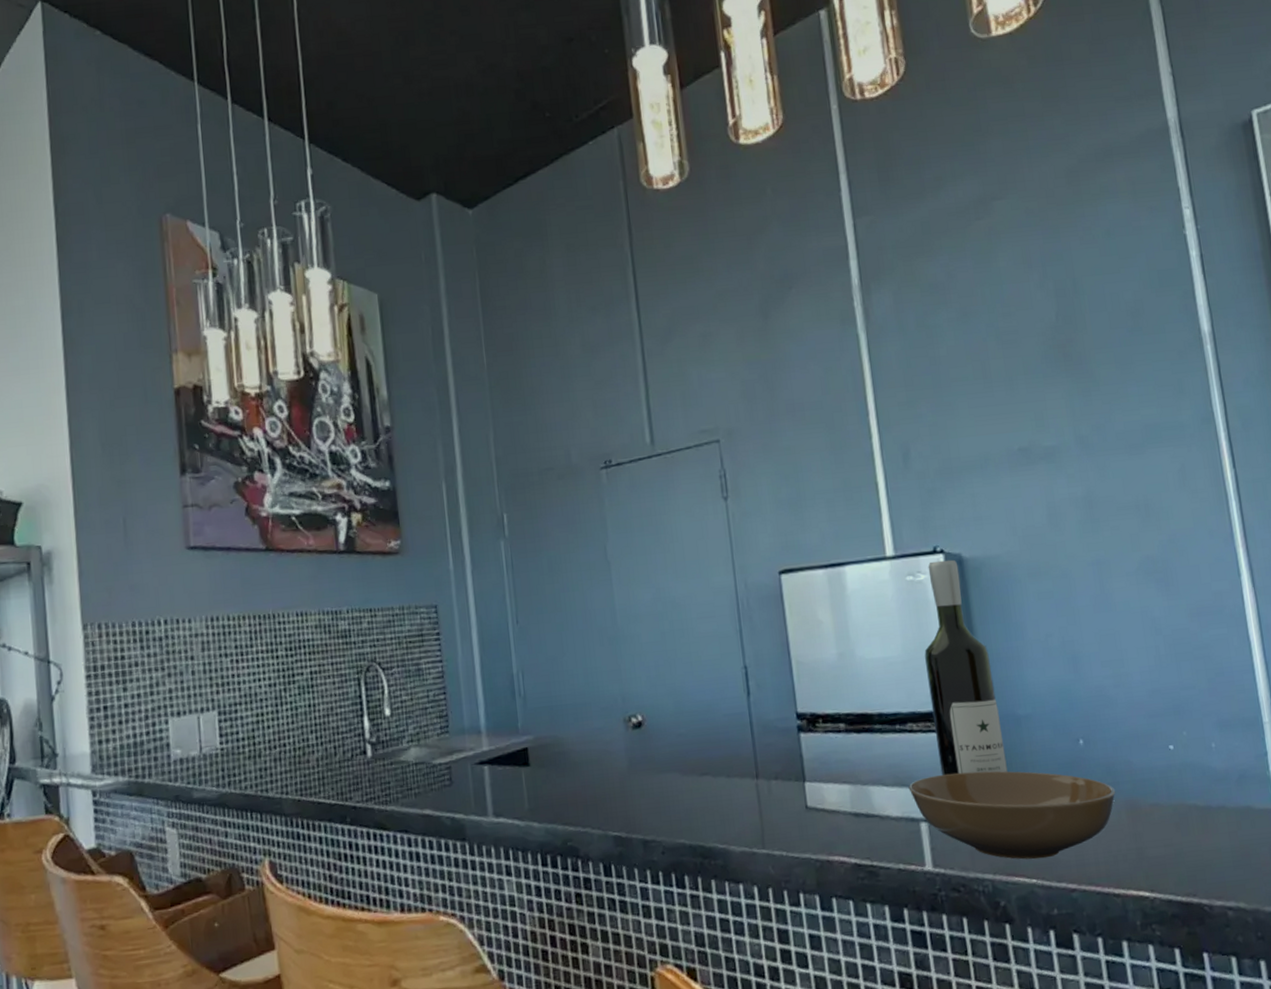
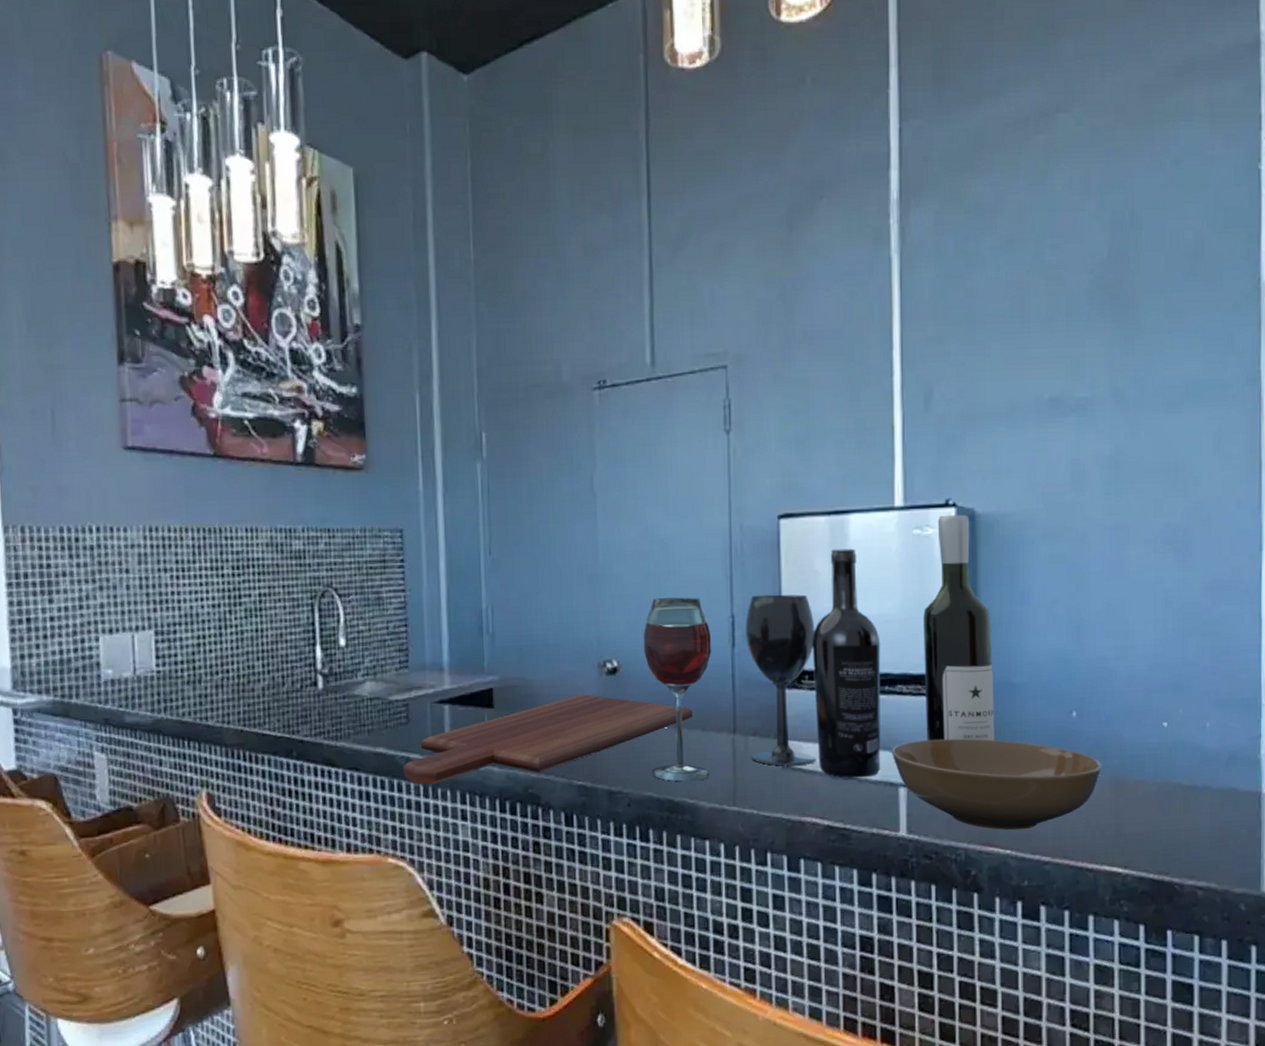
cutting board: none [449,748,717,843] -> present [403,694,694,785]
wineglass: none [663,651,737,828] -> present [643,597,712,782]
wine glass: none [757,643,838,808] -> present [744,594,817,766]
wine bottle: none [822,597,901,816] -> present [812,548,881,778]

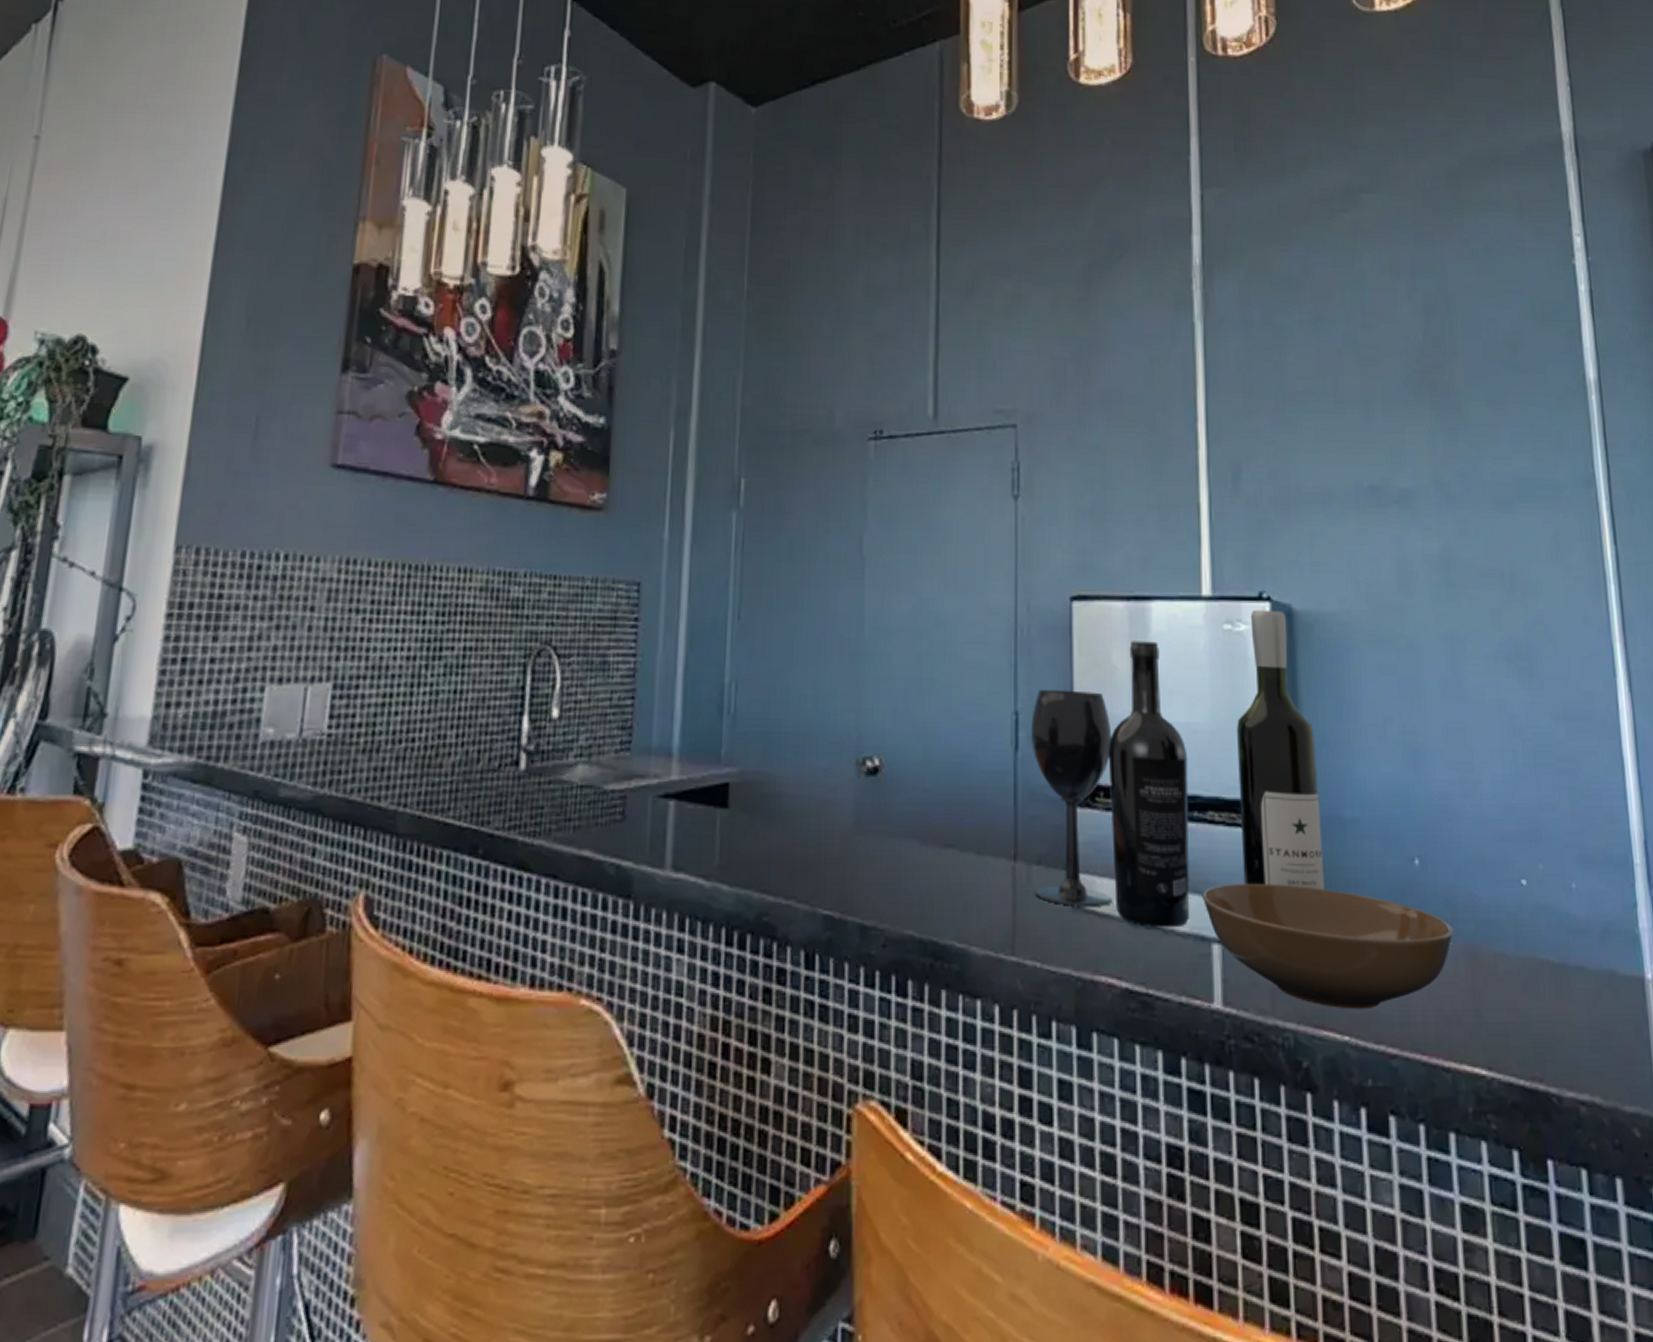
cutting board: present [403,694,694,785] -> none [611,798,967,903]
wineglass: present [643,597,712,782] -> none [910,685,991,919]

